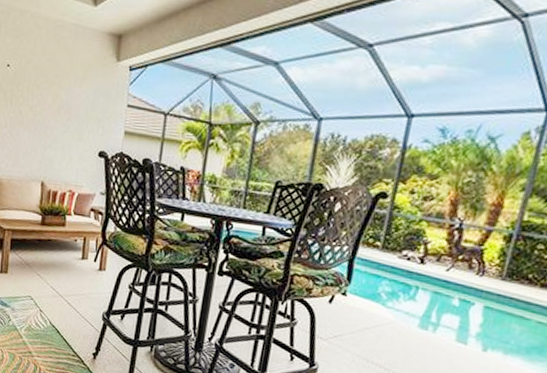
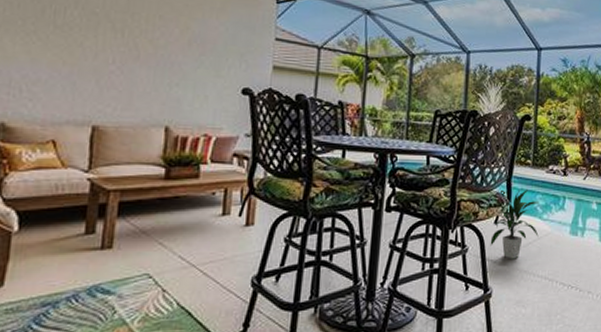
indoor plant: none [321,269,384,342] -> present [490,189,539,259]

